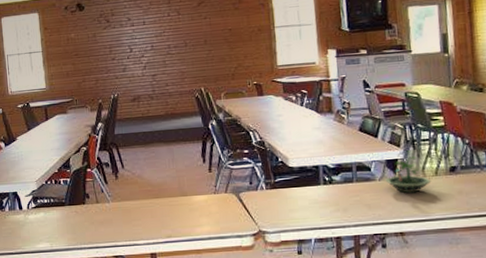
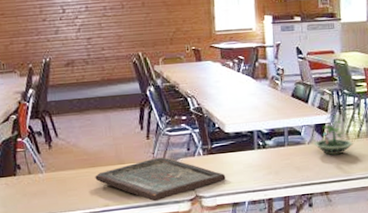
board game: none [158,190,290,235] -> present [95,157,226,202]

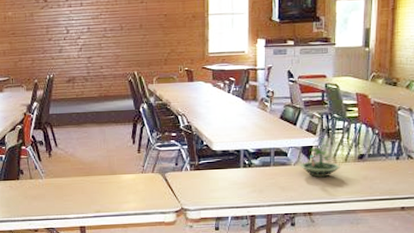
board game: present [95,157,226,202] -> none [89,170,211,211]

